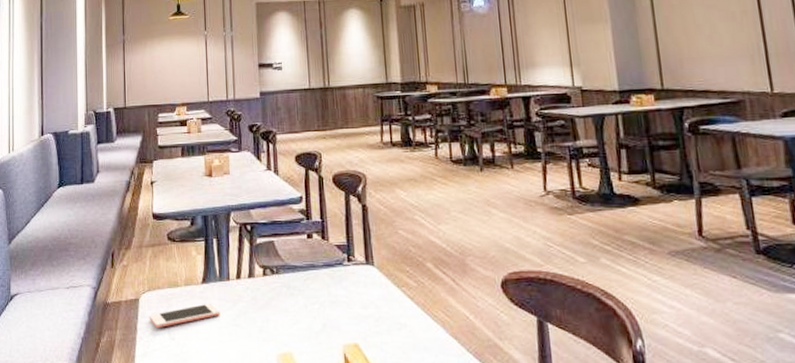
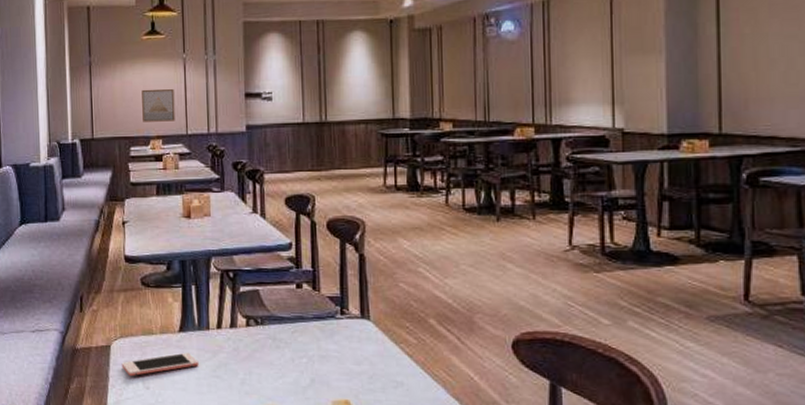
wall art: none [169,62,198,92] -> present [142,89,175,122]

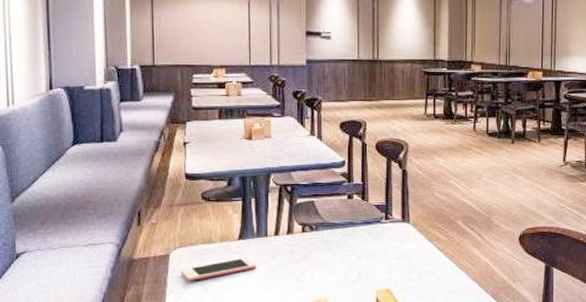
wall art: present [142,89,175,122] -> none [205,22,239,53]

